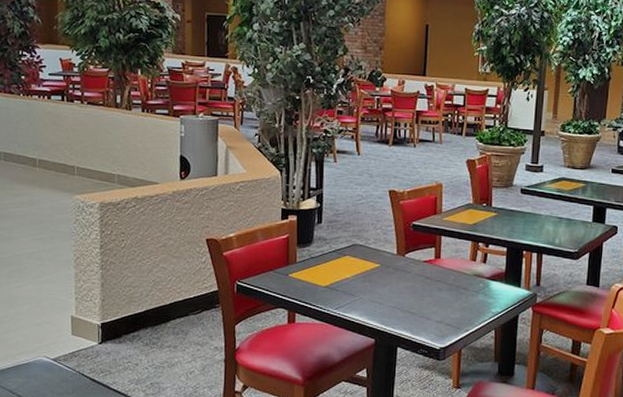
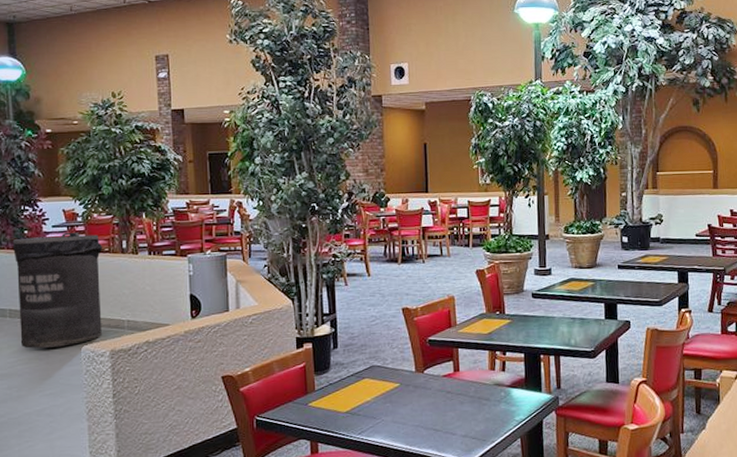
trash can: none [9,81,97,194] -> present [12,232,102,349]

